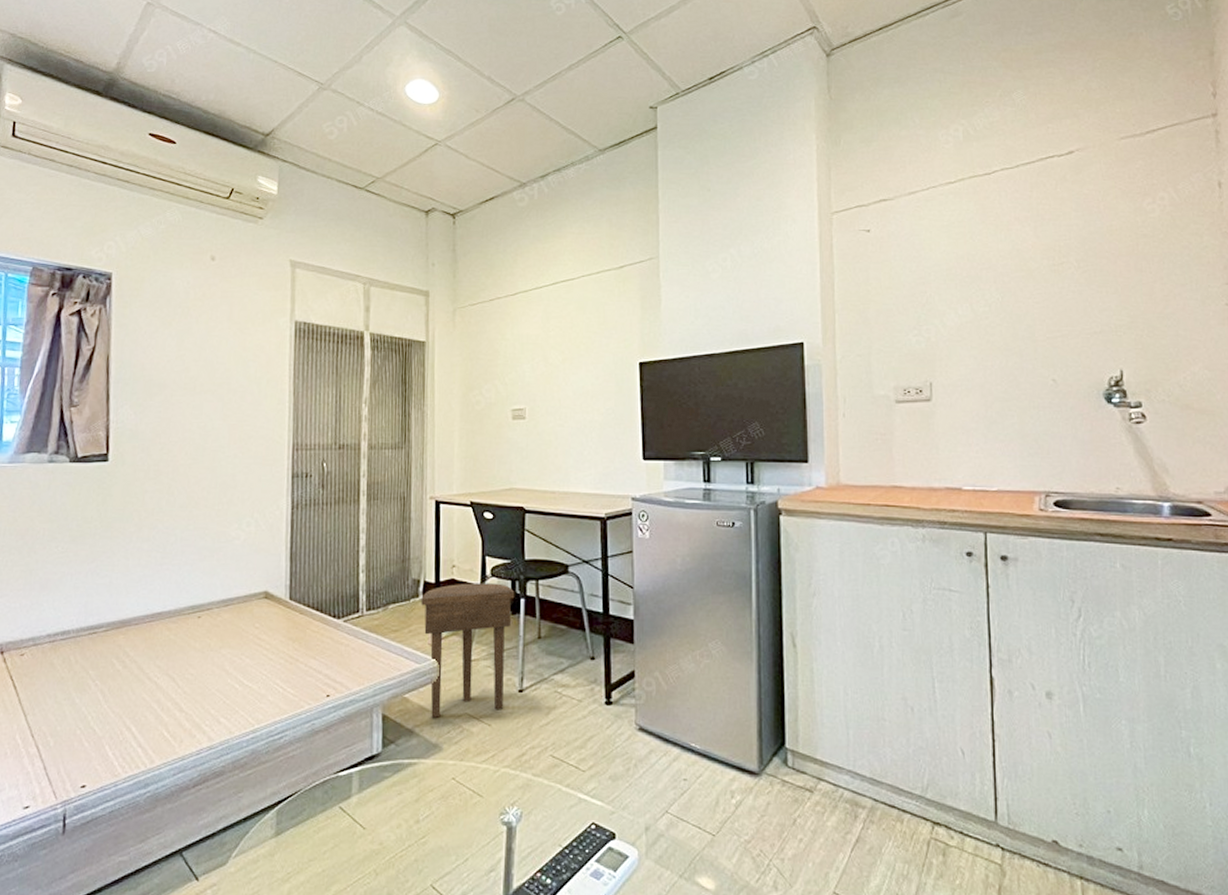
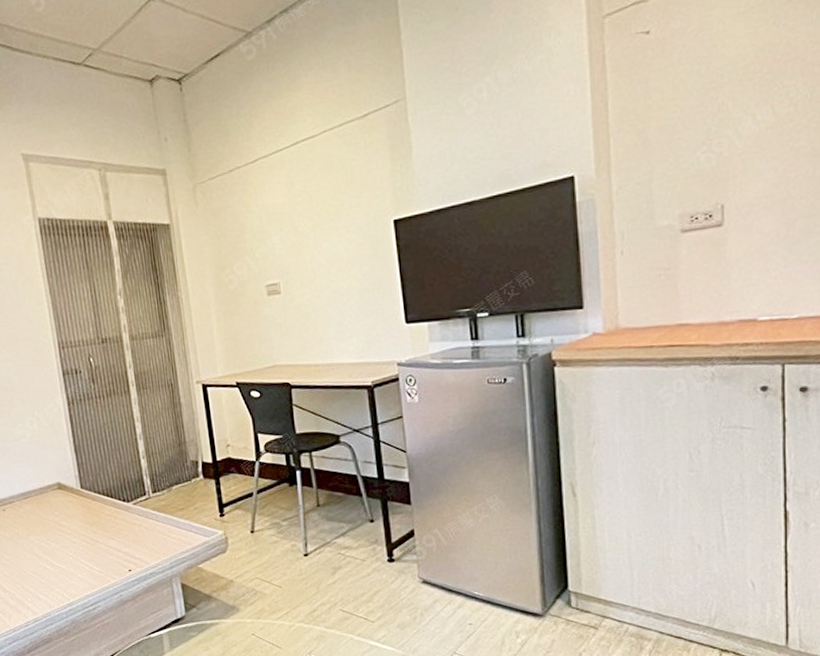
side table: present [421,583,515,718] -> none [202,458,291,583]

